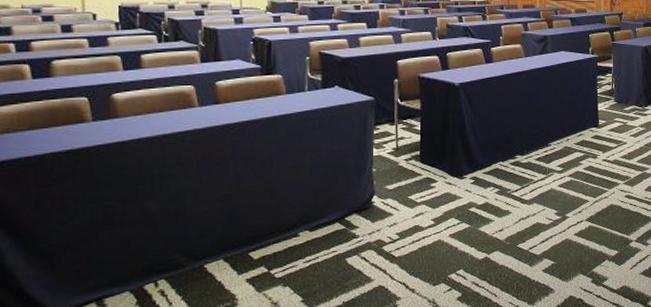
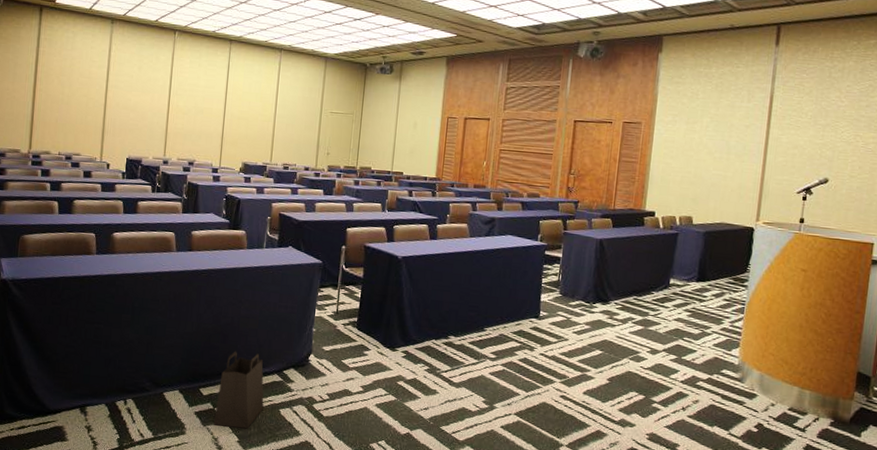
shopping bag: none [270,204,327,289] -> present [213,351,264,429]

